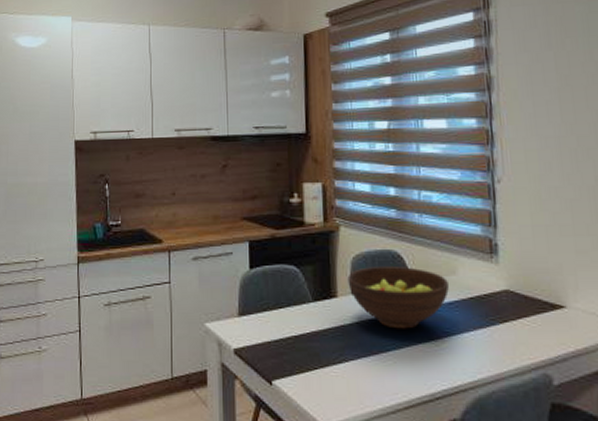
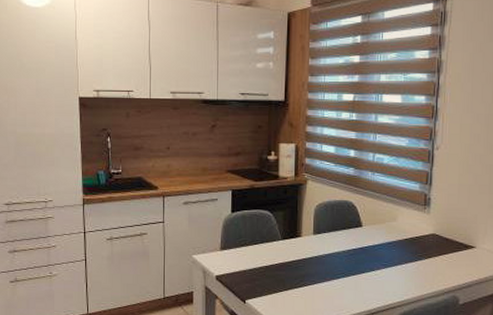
fruit bowl: present [347,267,450,329] -> none [311,213,391,262]

